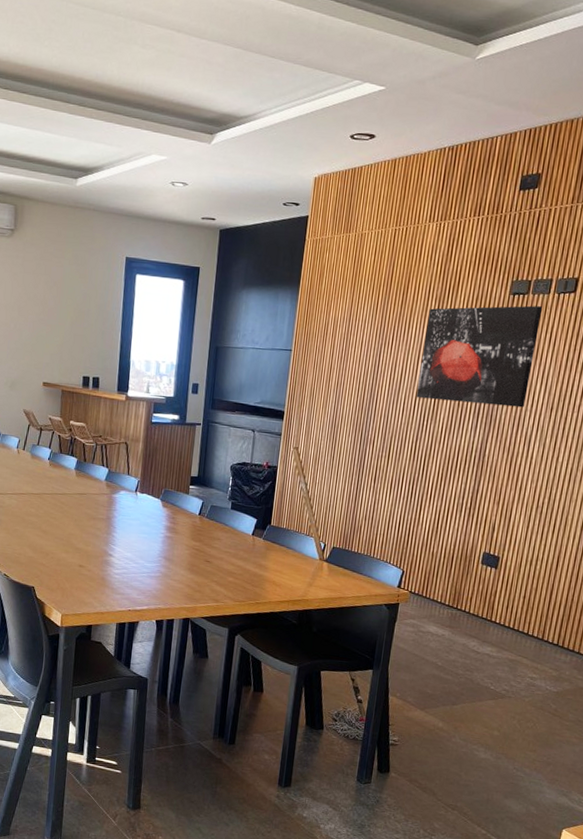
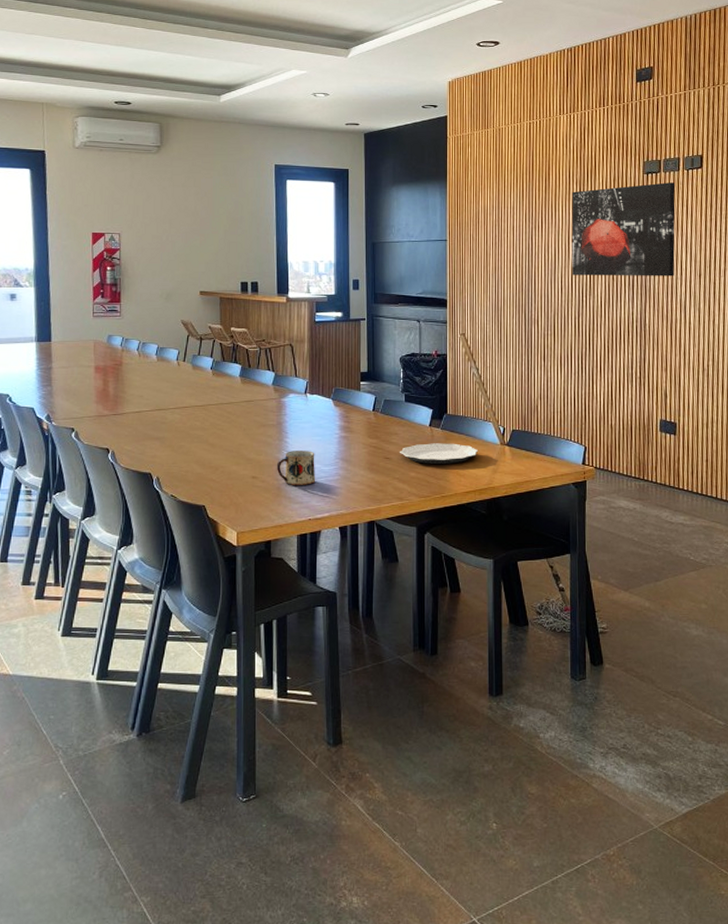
mug: none [102,544,140,579] -> present [276,451,315,486]
plate: none [220,551,296,573] -> present [400,443,478,464]

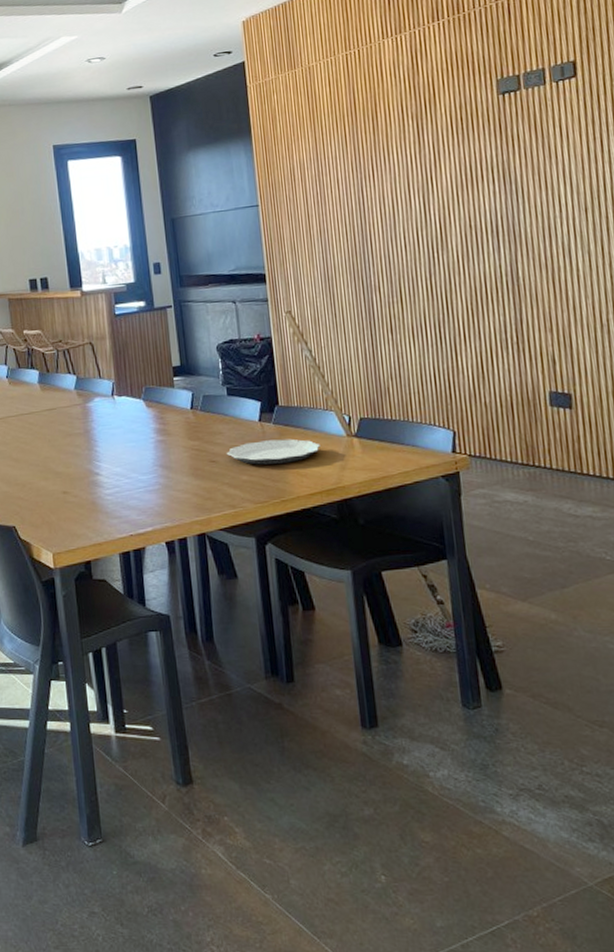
mug: present [276,451,315,486] -> none [88,459,133,500]
wall art: present [571,182,675,276] -> none [407,100,551,229]

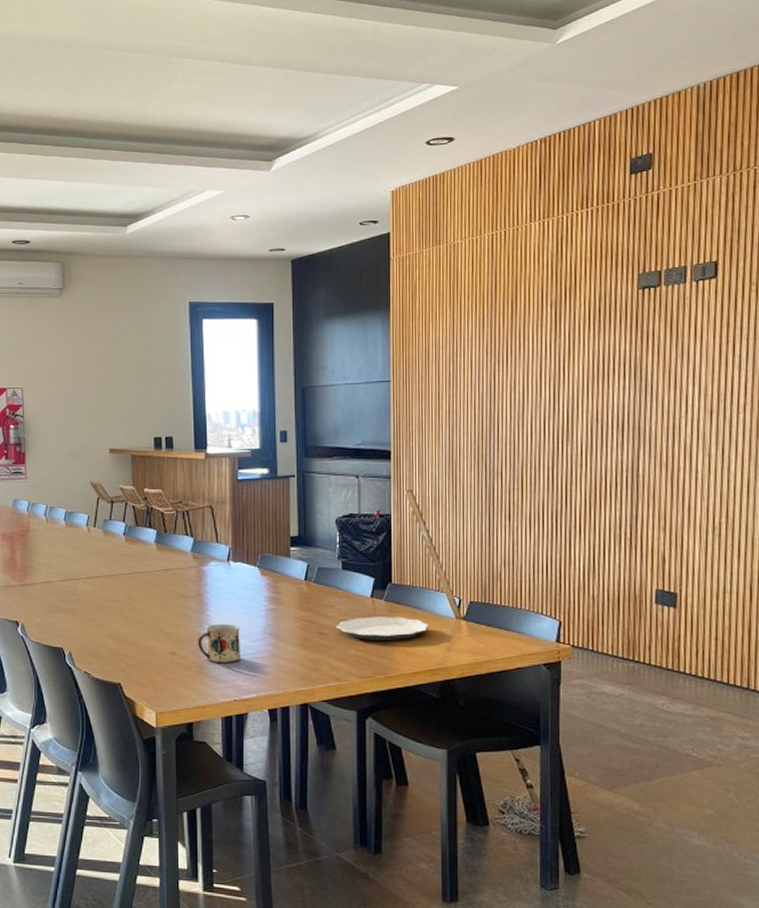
mug: none [88,459,133,500] -> present [197,624,240,664]

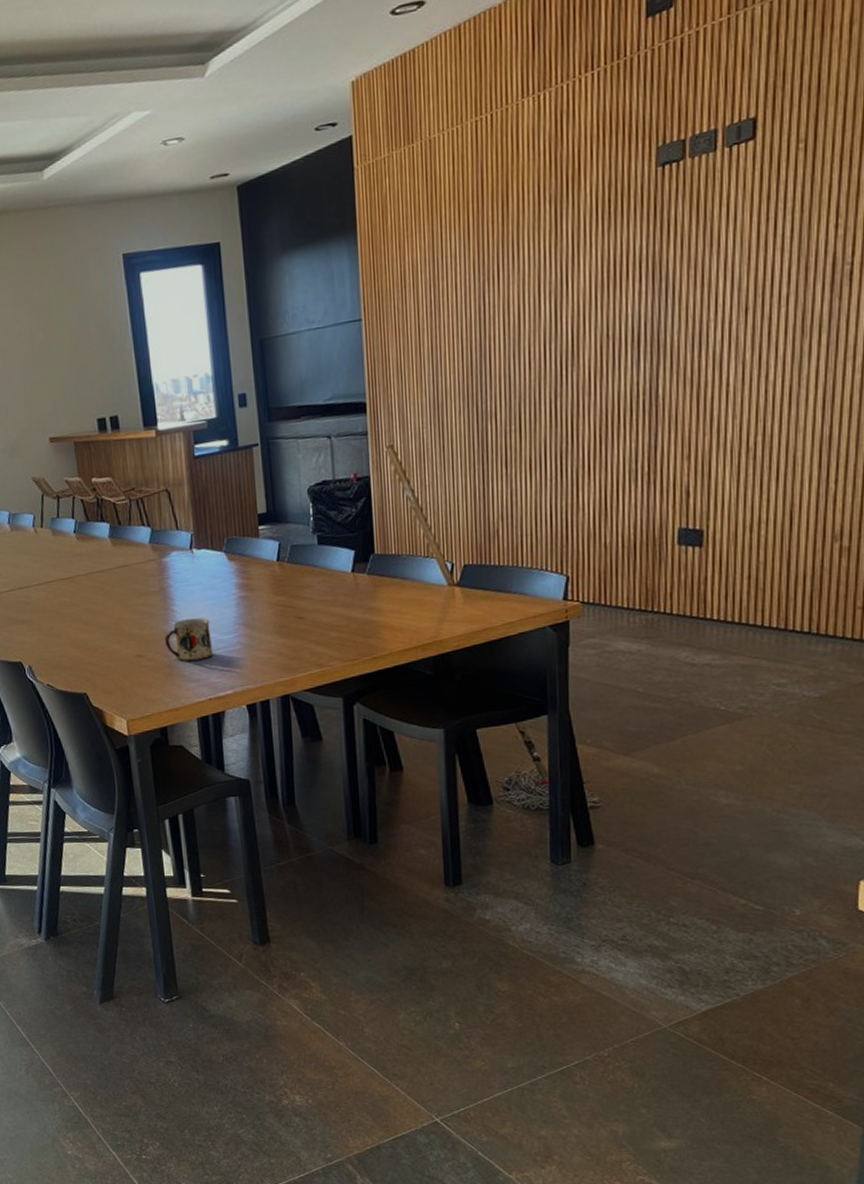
plate: present [337,617,428,640] -> none [315,590,418,620]

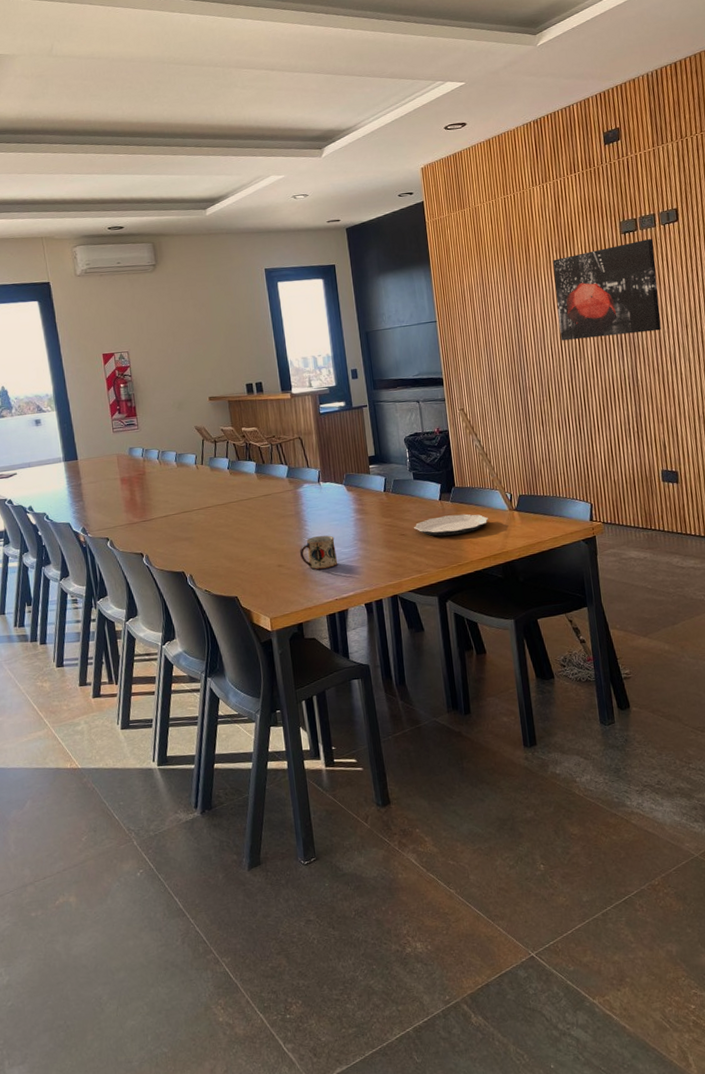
plate: none [315,590,418,620] -> present [414,514,488,536]
wall art: none [543,171,708,341] -> present [552,239,661,341]

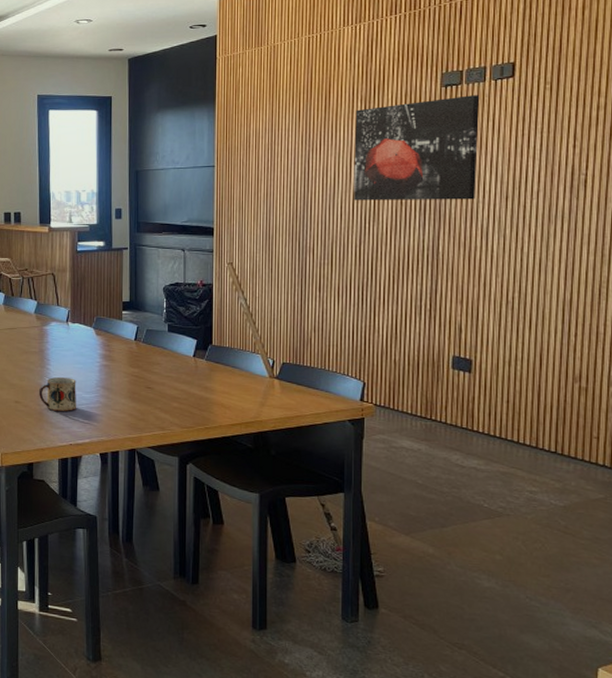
plate: present [414,514,488,536] -> none [162,374,245,395]

